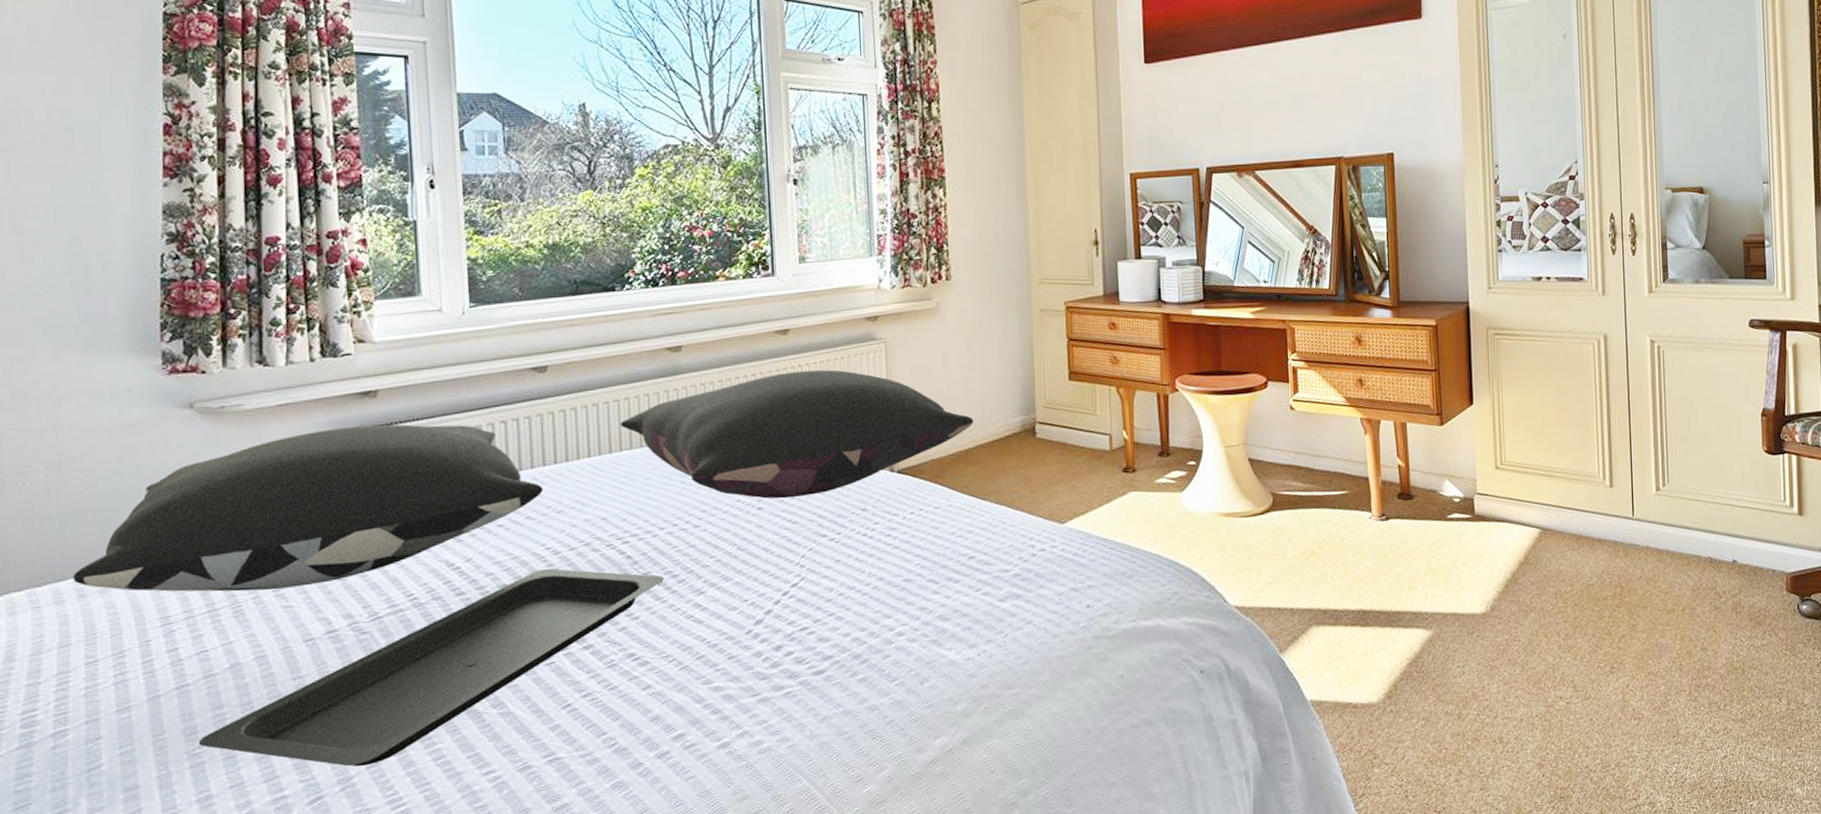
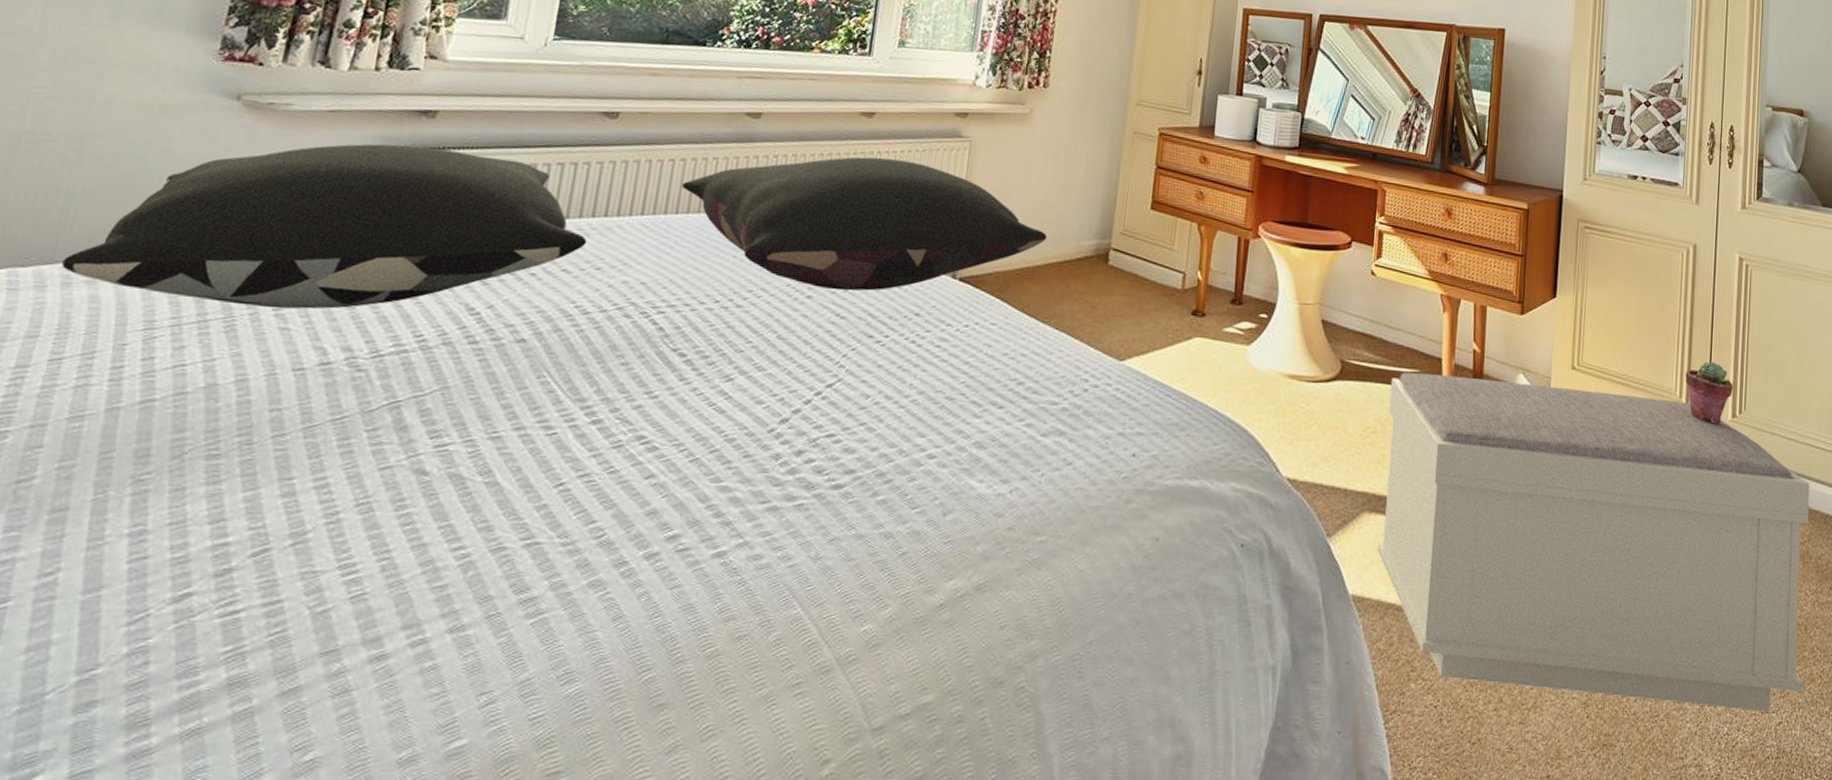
serving tray: present [198,568,664,767] -> none [147,329,693,520]
bench: none [1322,483,1745,760] -> present [1377,372,1810,712]
potted succulent: none [1607,442,1656,500] -> present [1685,361,1734,424]

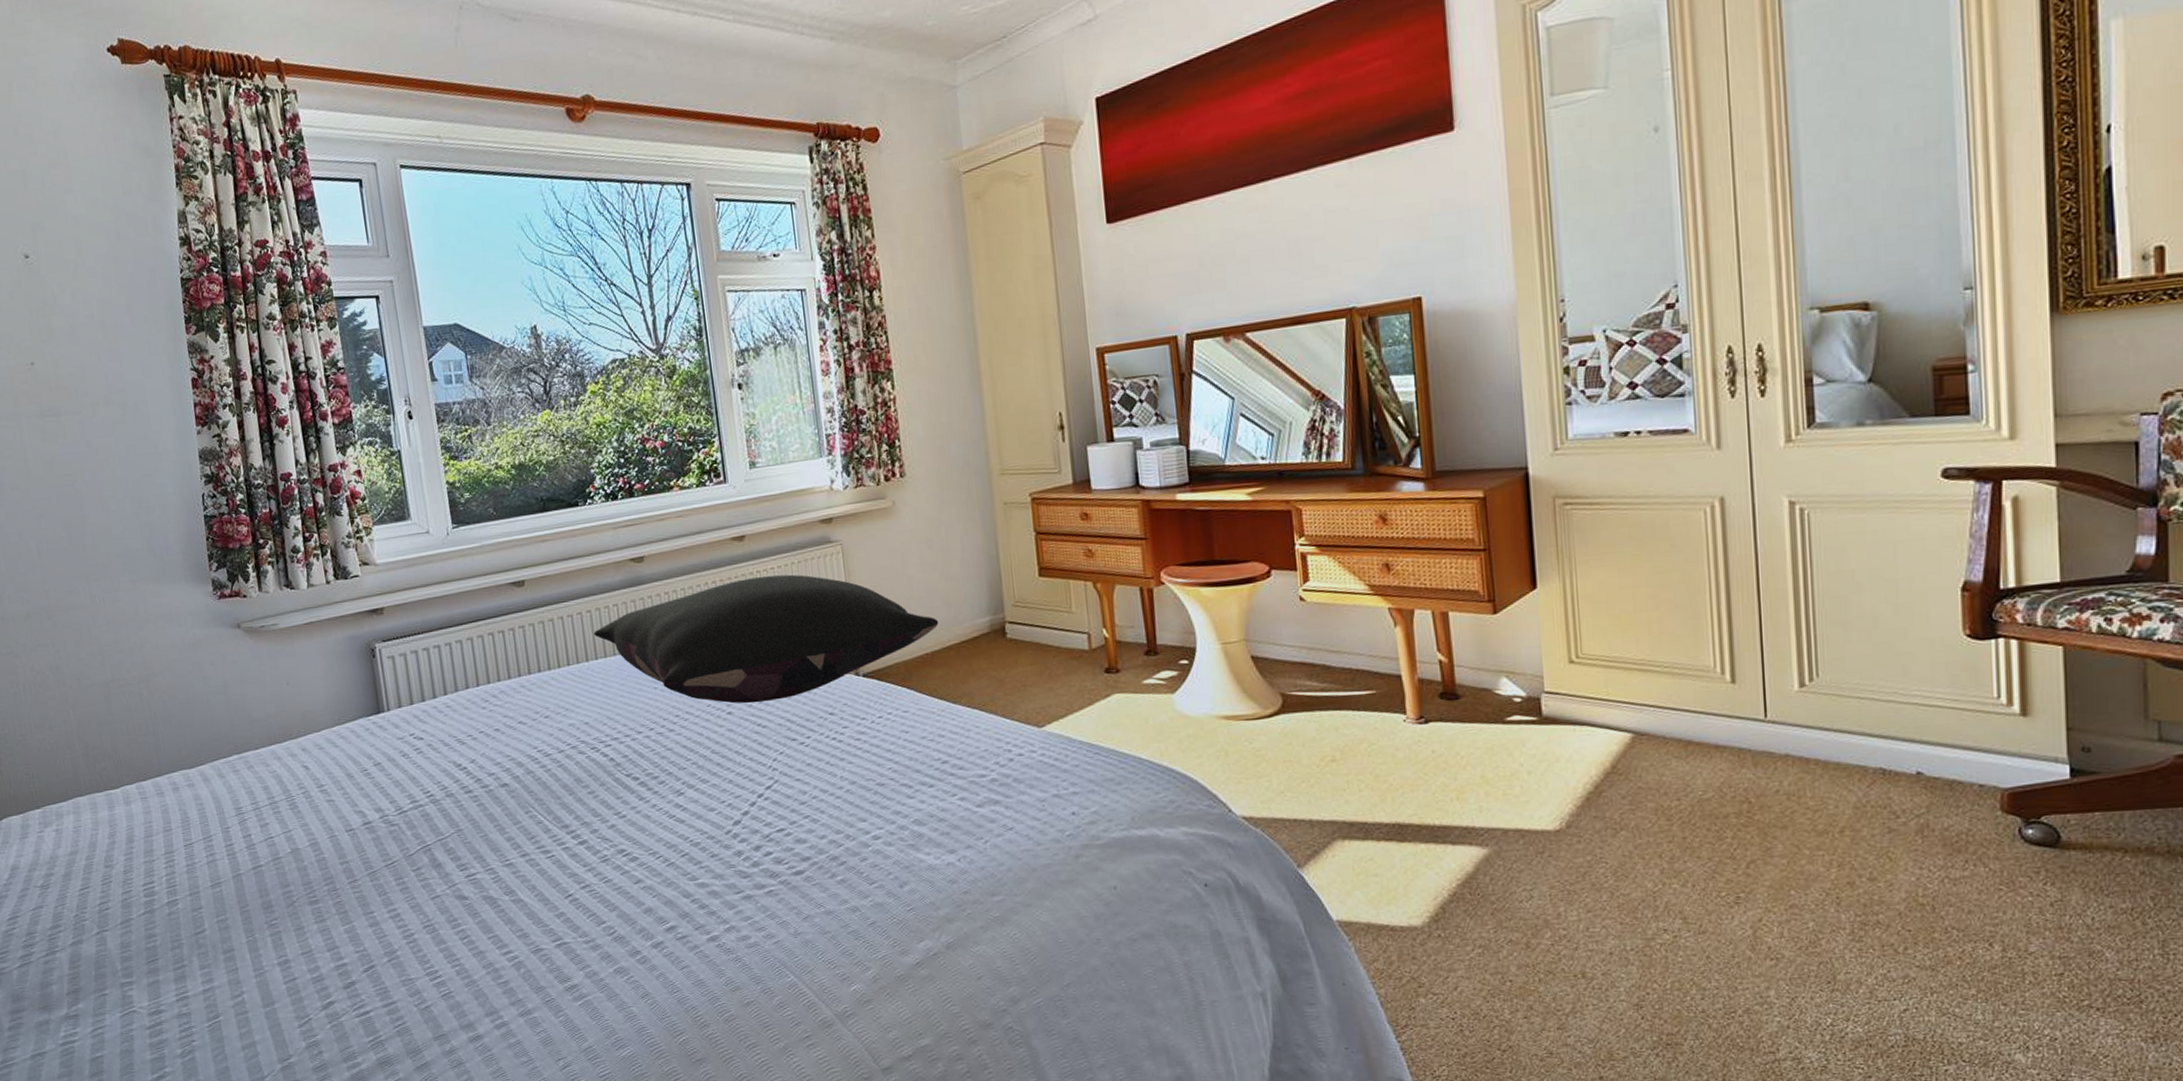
pillow: present [62,143,587,309] -> none [167,637,531,787]
bench: present [1377,372,1810,712] -> none [1343,678,1936,1000]
potted succulent: present [1685,361,1734,424] -> none [1726,628,1798,698]

